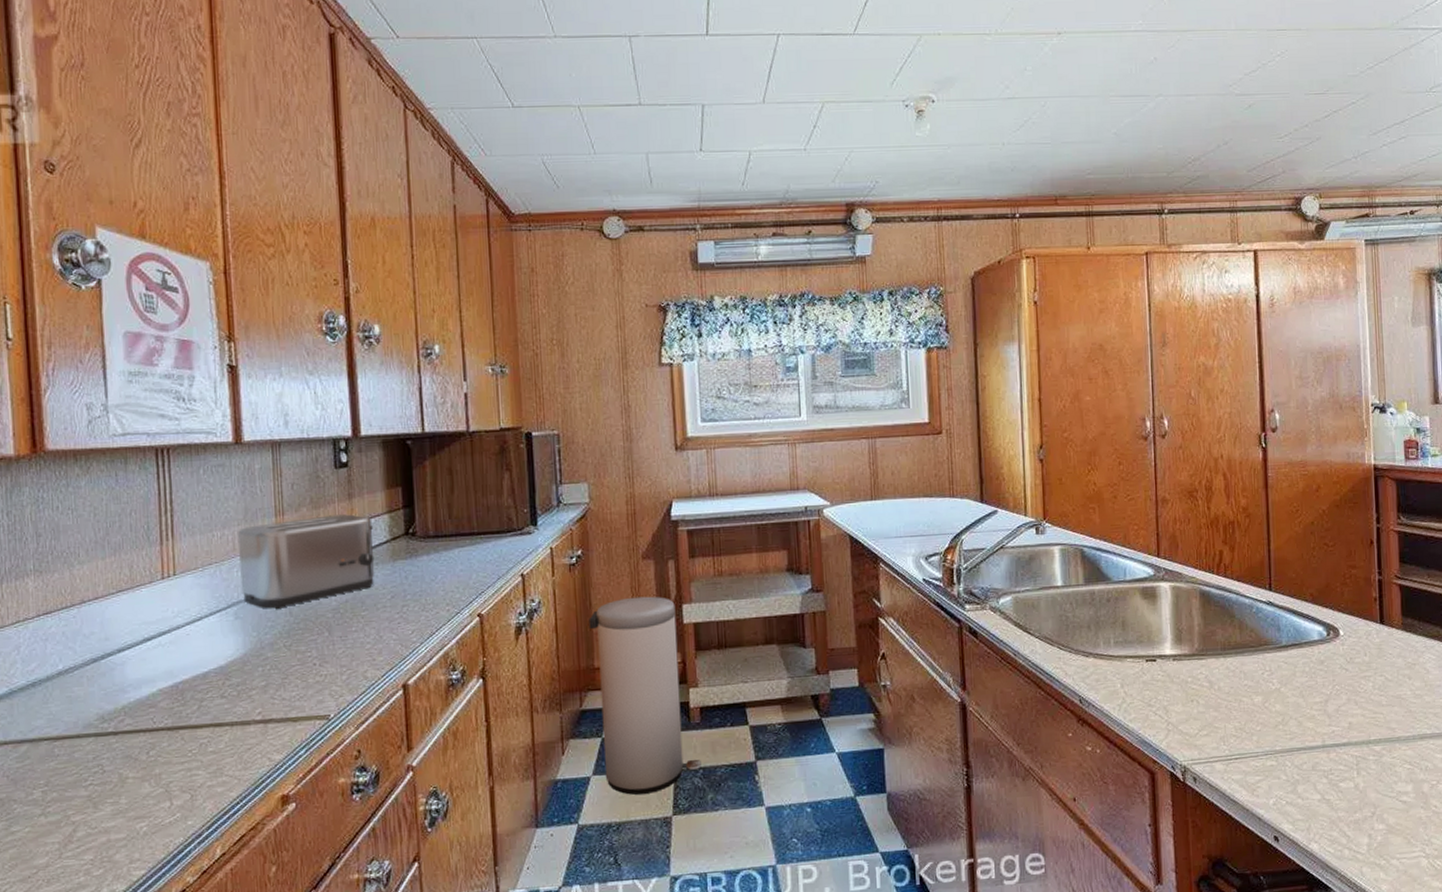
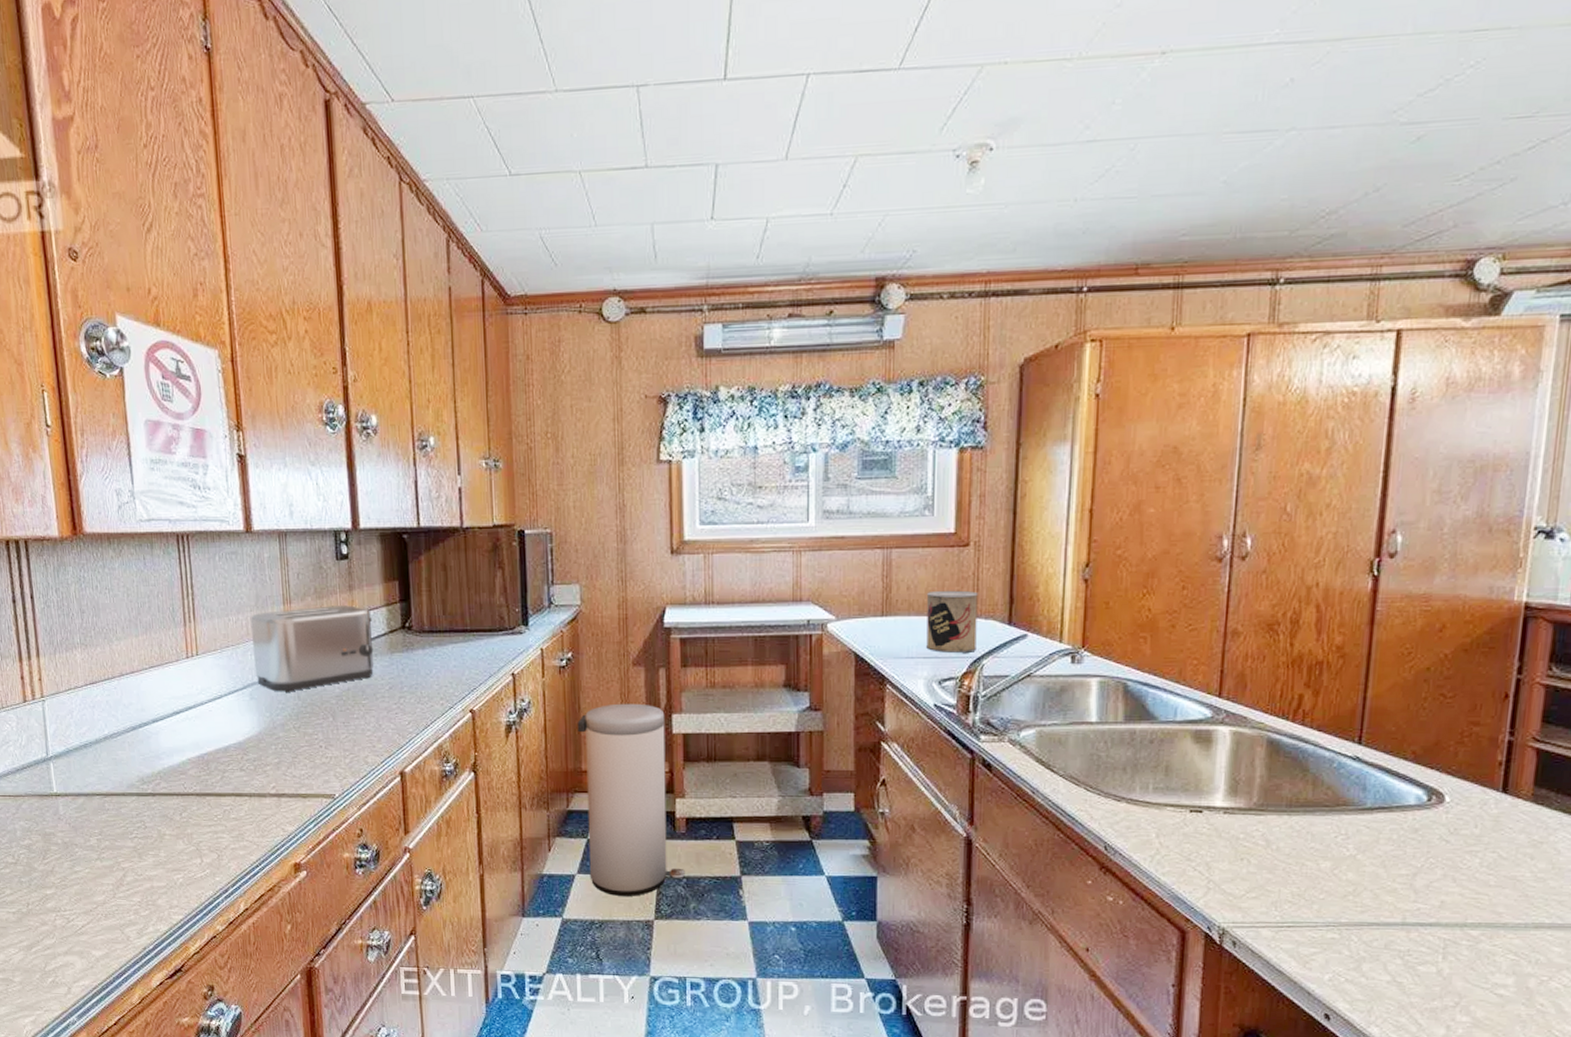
tin can: none [908,473,955,532] -> present [926,590,978,654]

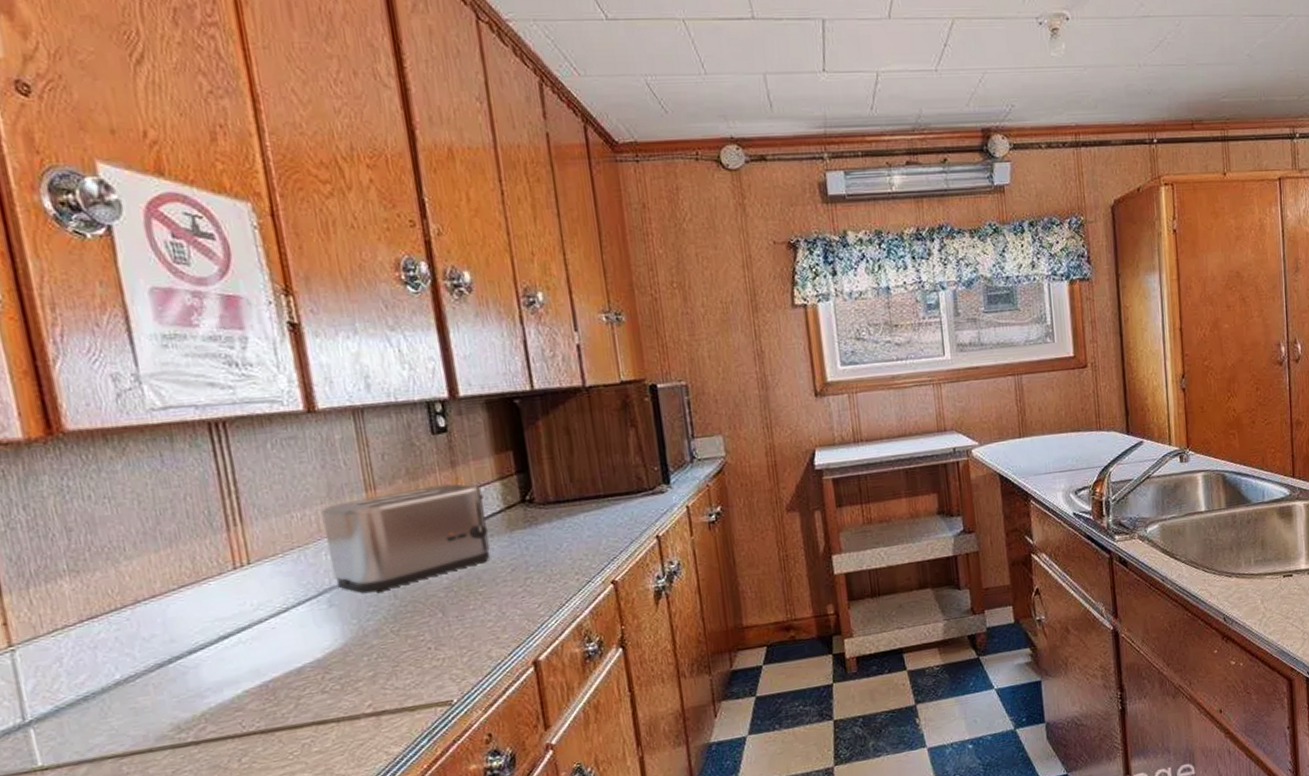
pedal bin: present [577,703,685,896] -> none [733,549,861,750]
tin can: present [926,590,978,654] -> none [1056,407,1103,466]

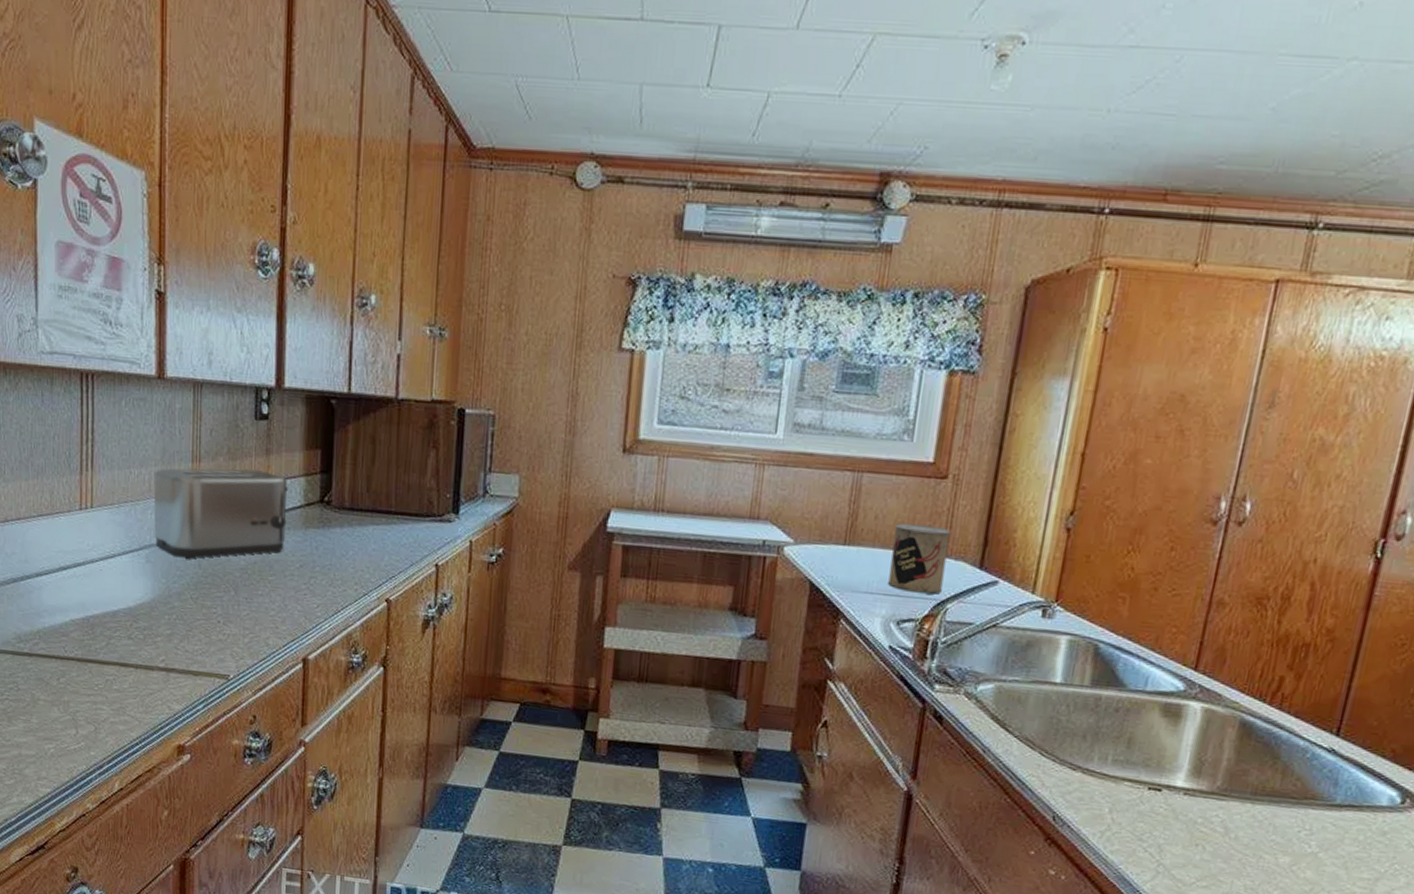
tin can: none [1056,407,1103,466] -> present [888,523,951,595]

